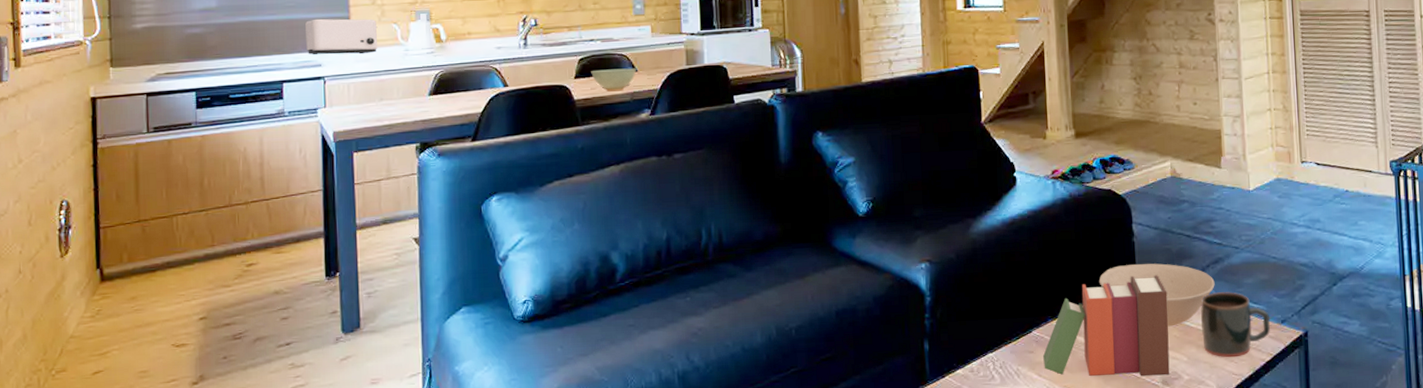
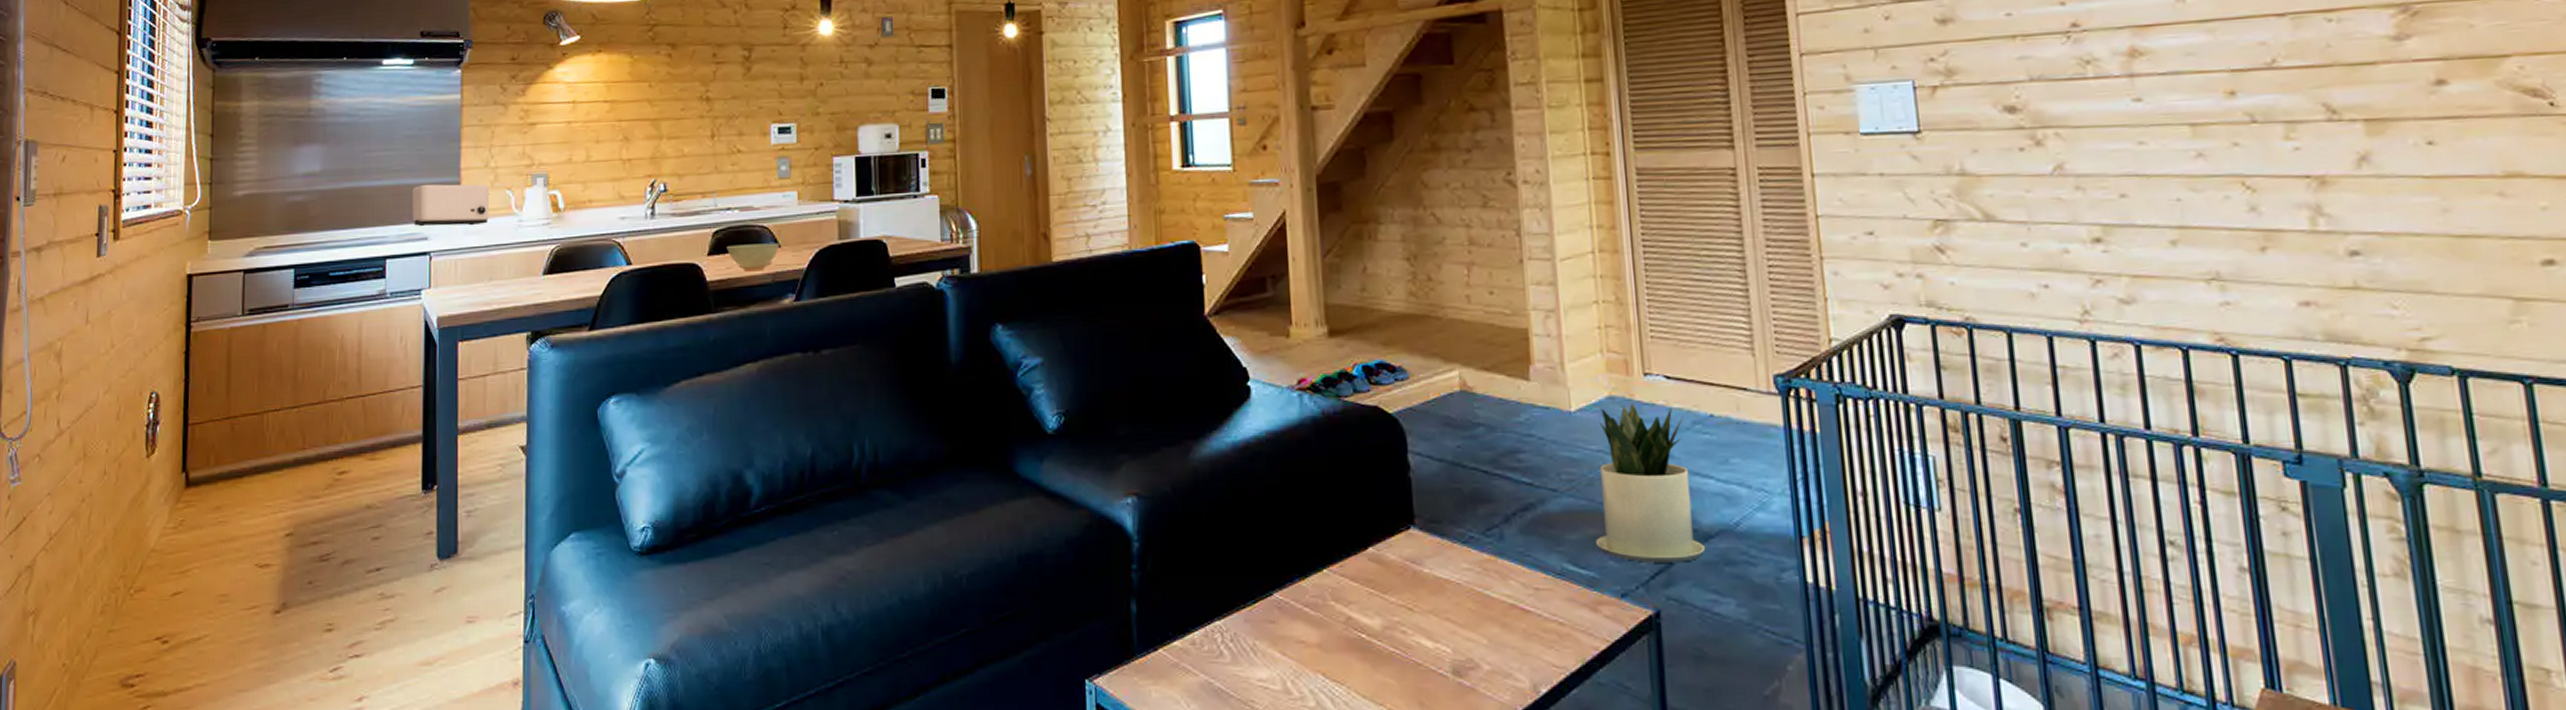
books: present [1043,275,1170,377] -> none [1288,524,1464,663]
bowl: present [1099,263,1215,327] -> none [1362,508,1525,596]
mug: present [1200,292,1271,357] -> none [1505,551,1606,641]
planter: none [1265,183,1340,298] -> present [1596,402,1706,563]

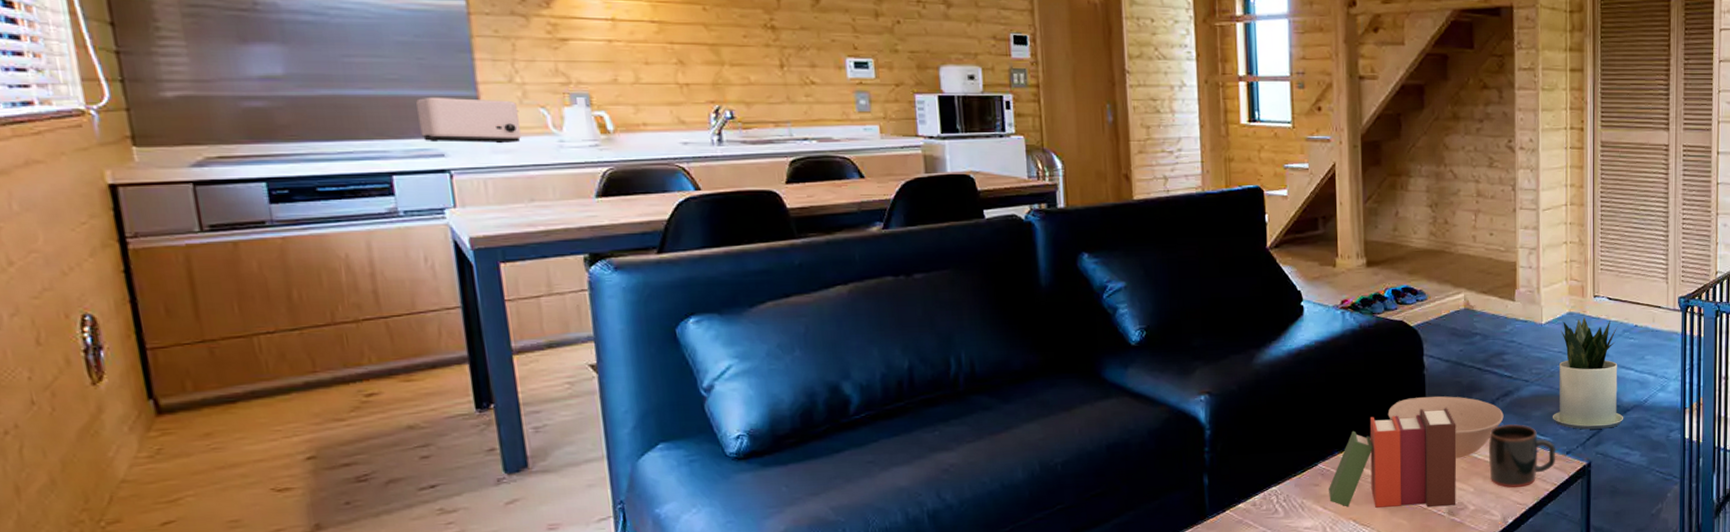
bowl: present [727,243,779,273] -> none [806,174,863,202]
books: none [1288,524,1464,663] -> present [1329,408,1457,508]
bowl: none [1362,508,1525,596] -> present [1387,396,1504,459]
mug: none [1505,551,1606,641] -> present [1488,424,1556,488]

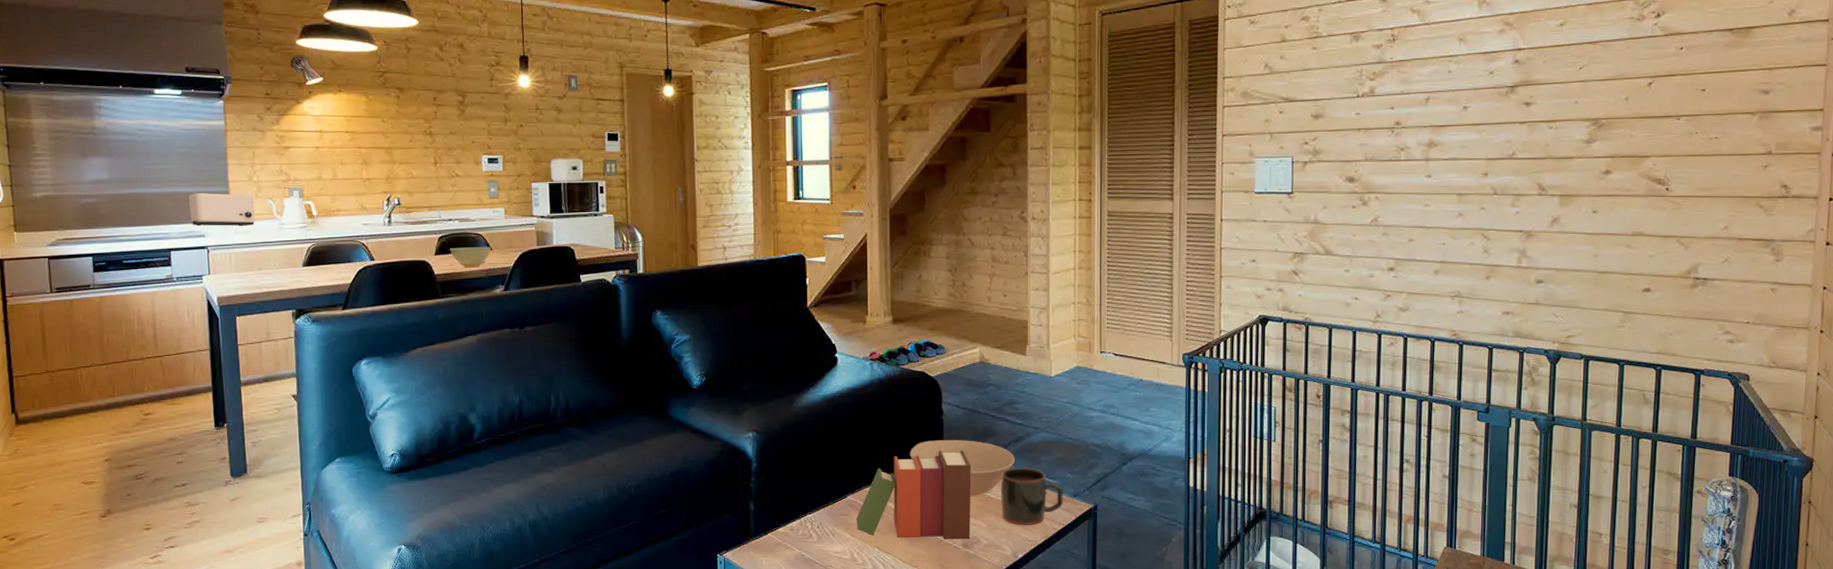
bowl: none [806,174,863,202] -> present [450,247,491,269]
planter: present [1553,317,1624,430] -> none [1061,371,1129,475]

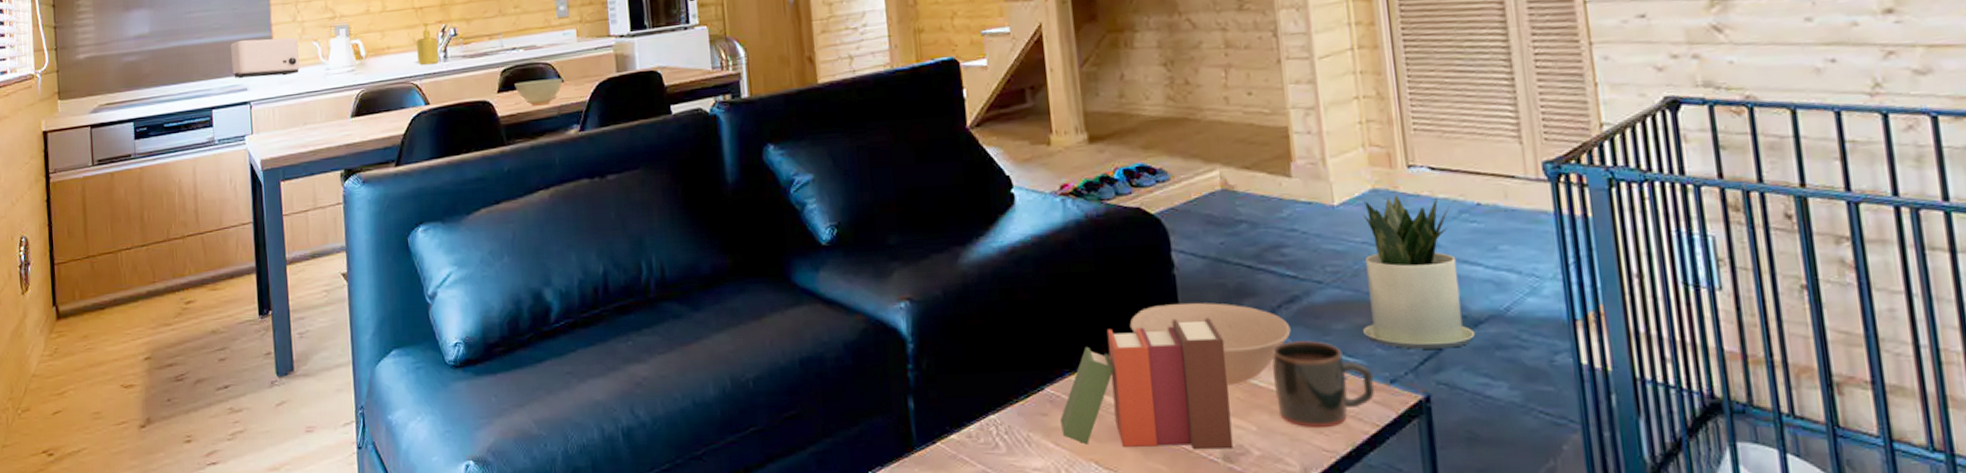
soap dispenser: none [364,192,384,228] -> present [416,22,440,66]
planter: none [1061,371,1129,475] -> present [1362,194,1476,349]

